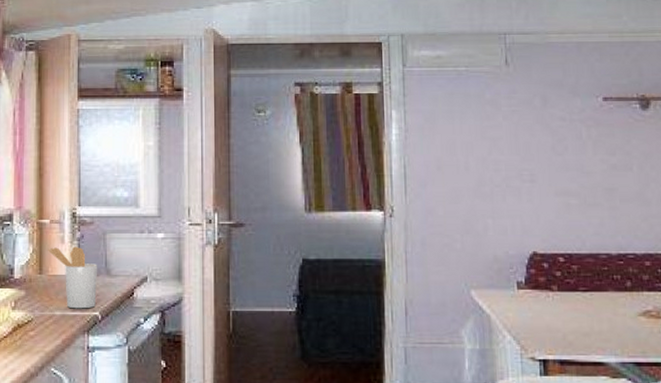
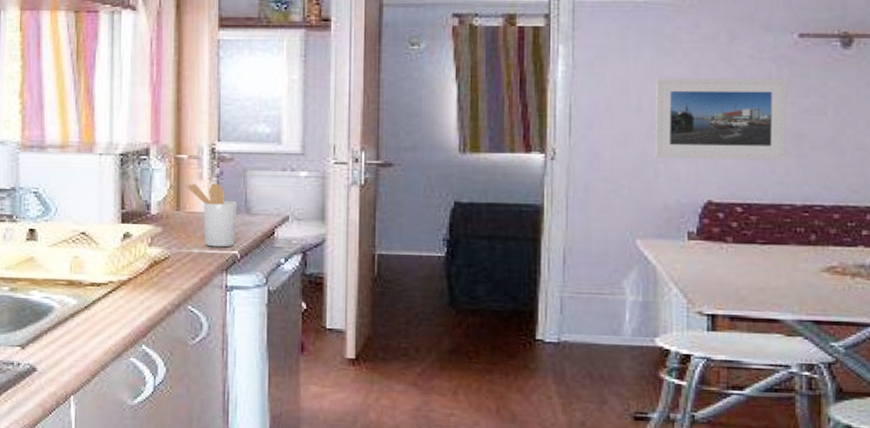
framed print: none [479,137,600,213] -> present [654,77,788,160]

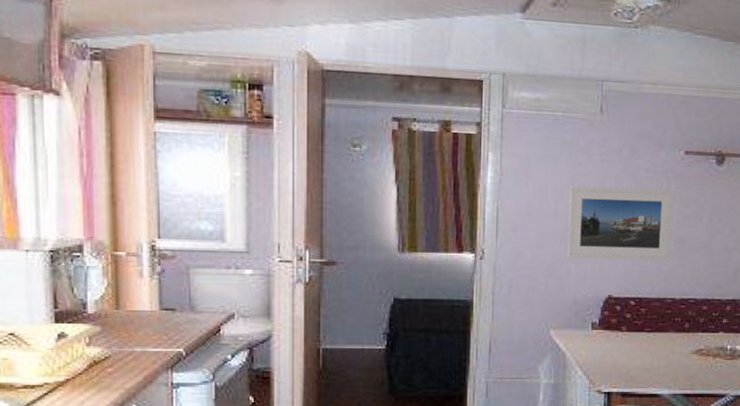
utensil holder: present [186,183,238,247] -> none [125,281,181,345]

